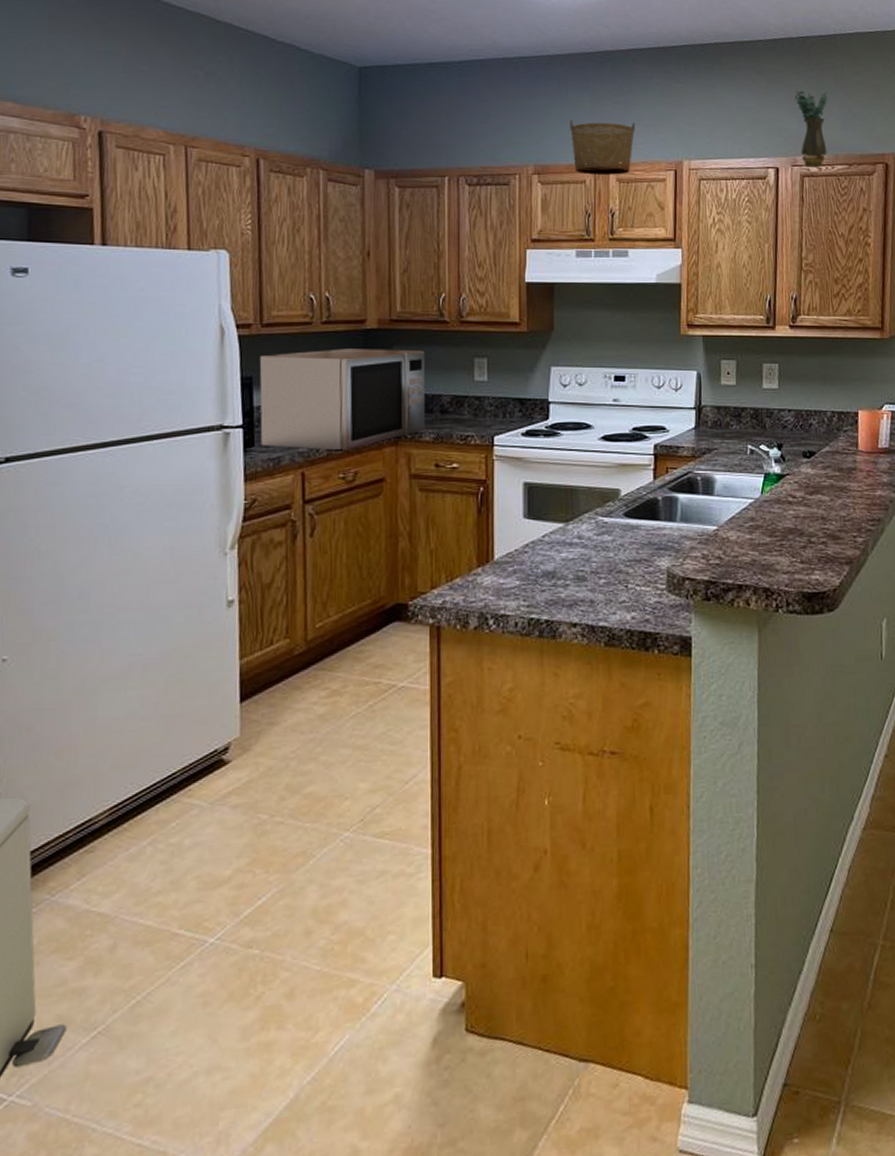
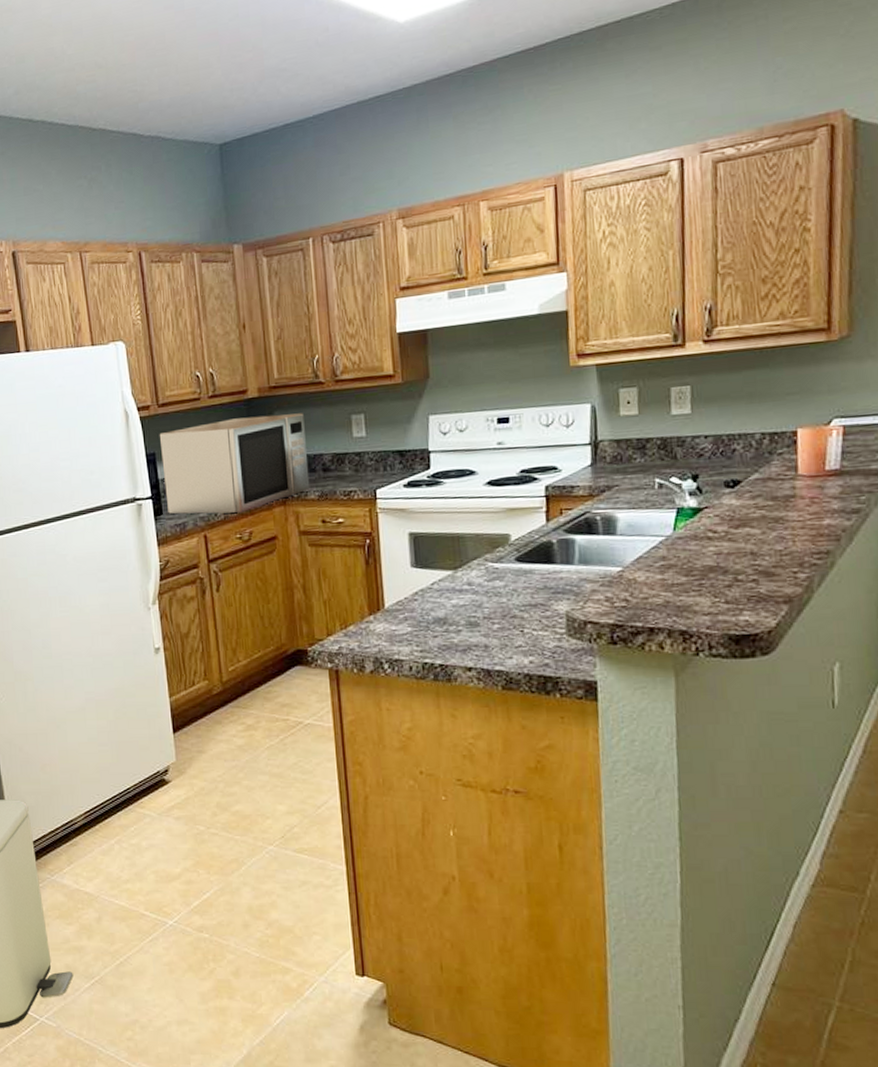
basket: present [570,120,636,176] -> none [433,140,507,209]
vase: present [795,90,828,168] -> none [702,52,748,151]

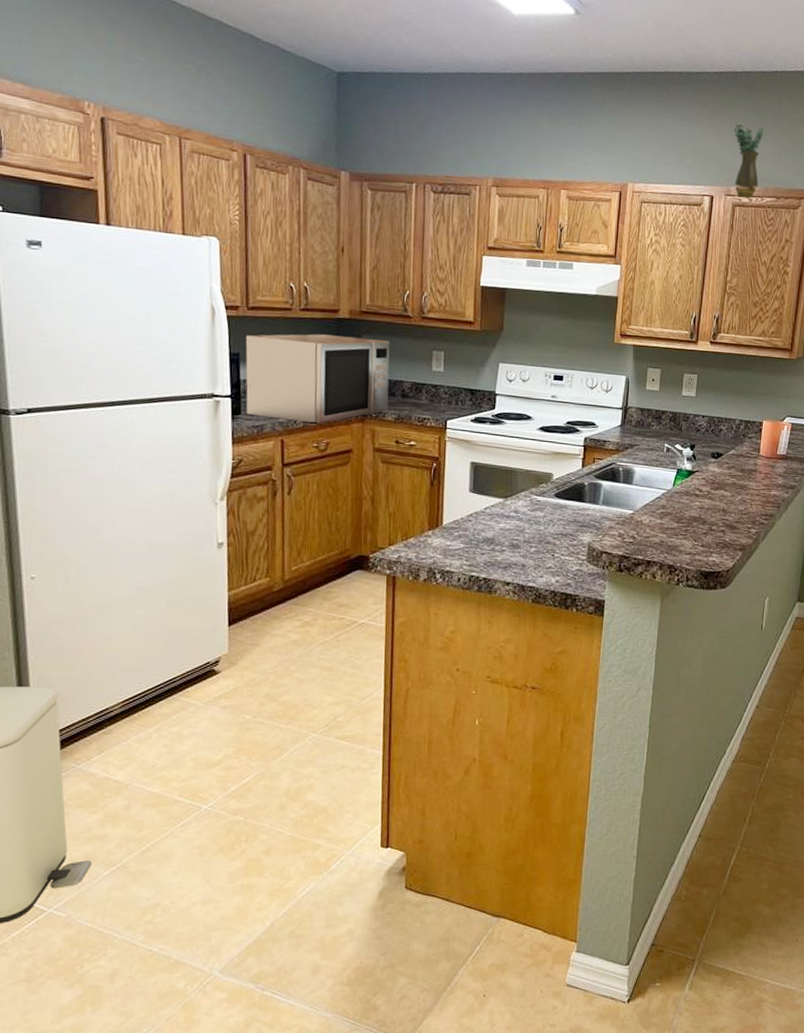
vase: none [702,52,748,151] -> present [734,123,764,199]

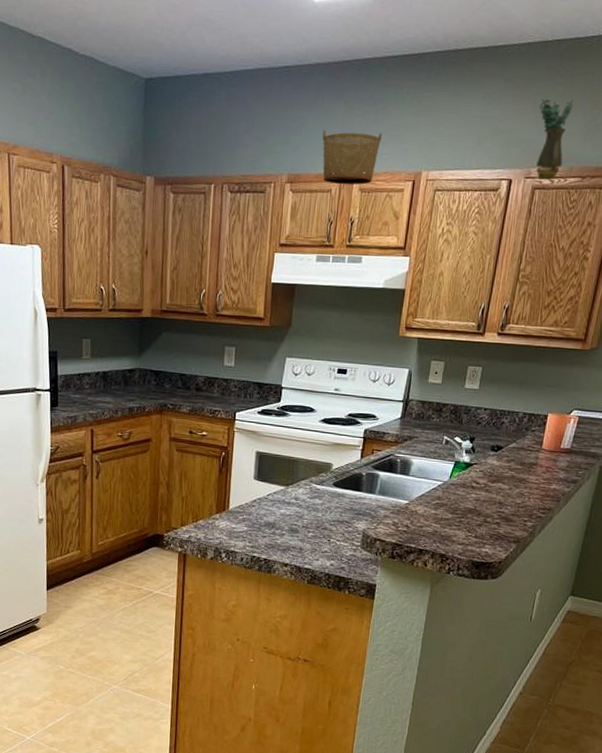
microwave: present [245,334,390,424] -> none [62,332,187,415]
basket: none [528,137,587,193] -> present [322,130,383,185]

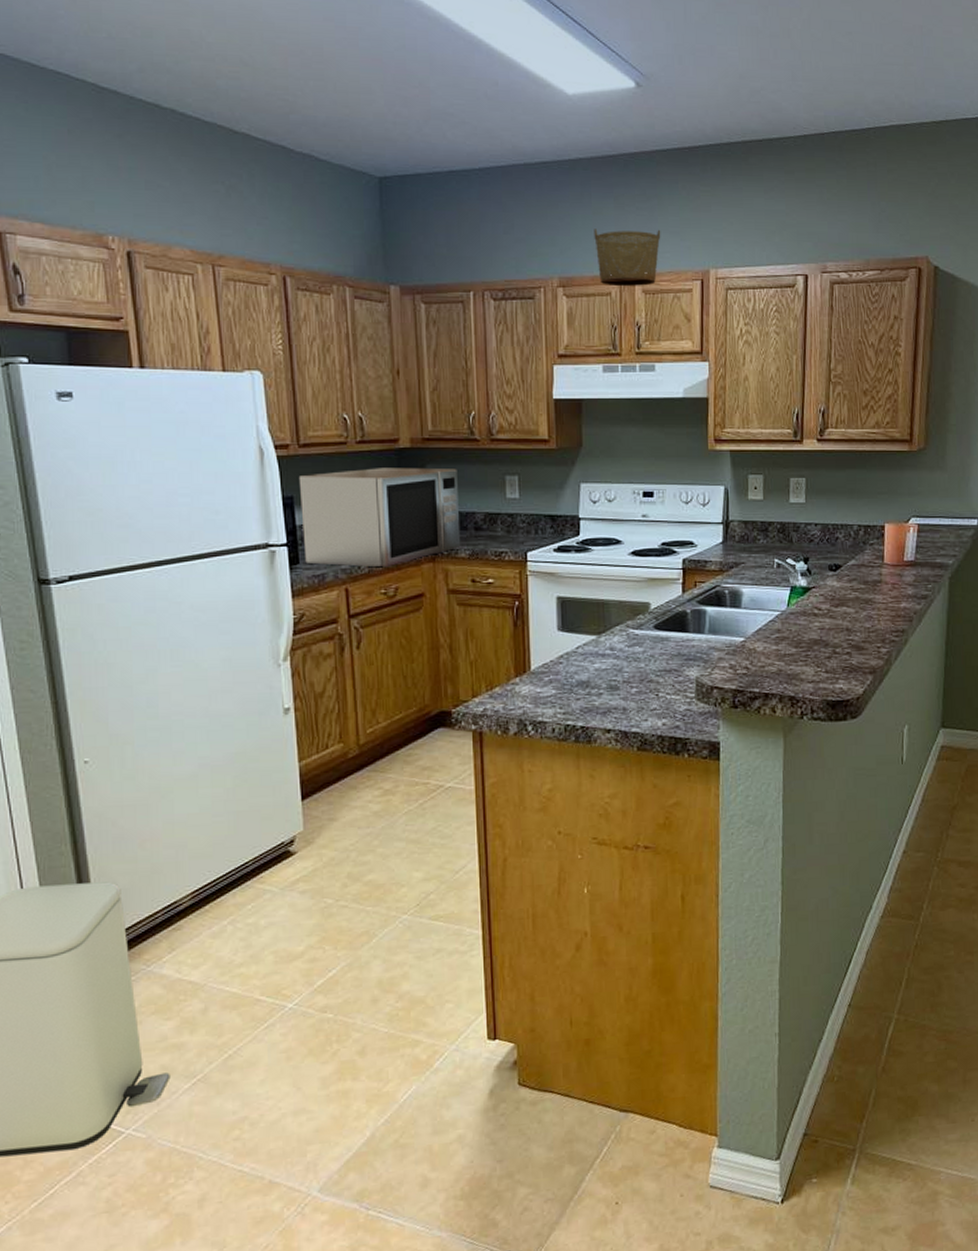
microwave: none [62,332,187,415] -> present [298,467,461,568]
vase: present [536,99,574,180] -> none [825,191,860,274]

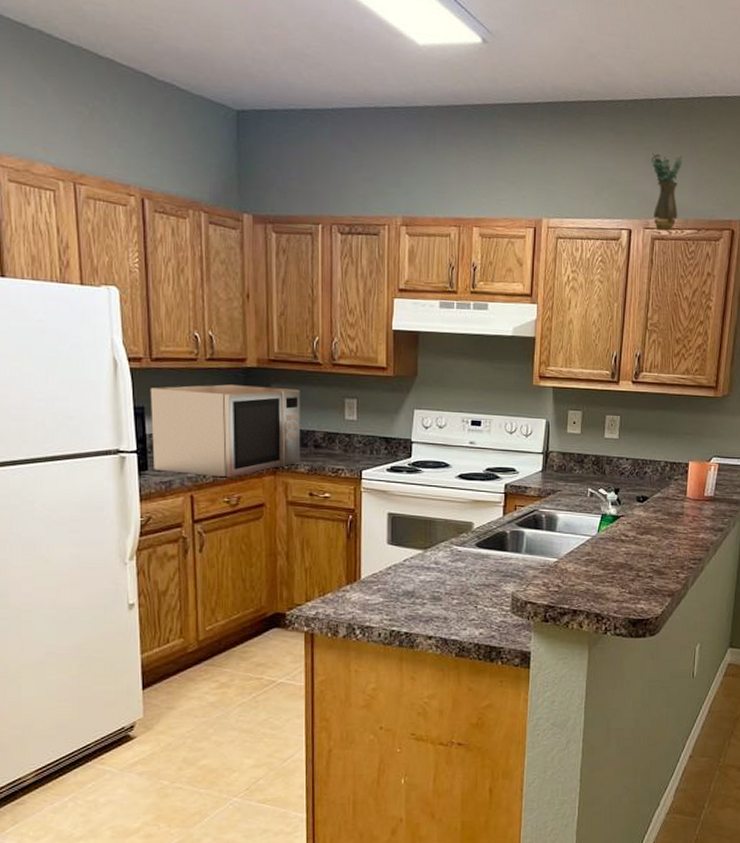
basket: present [594,229,661,287] -> none [437,173,499,230]
vase: none [825,191,860,274] -> present [651,153,683,231]

